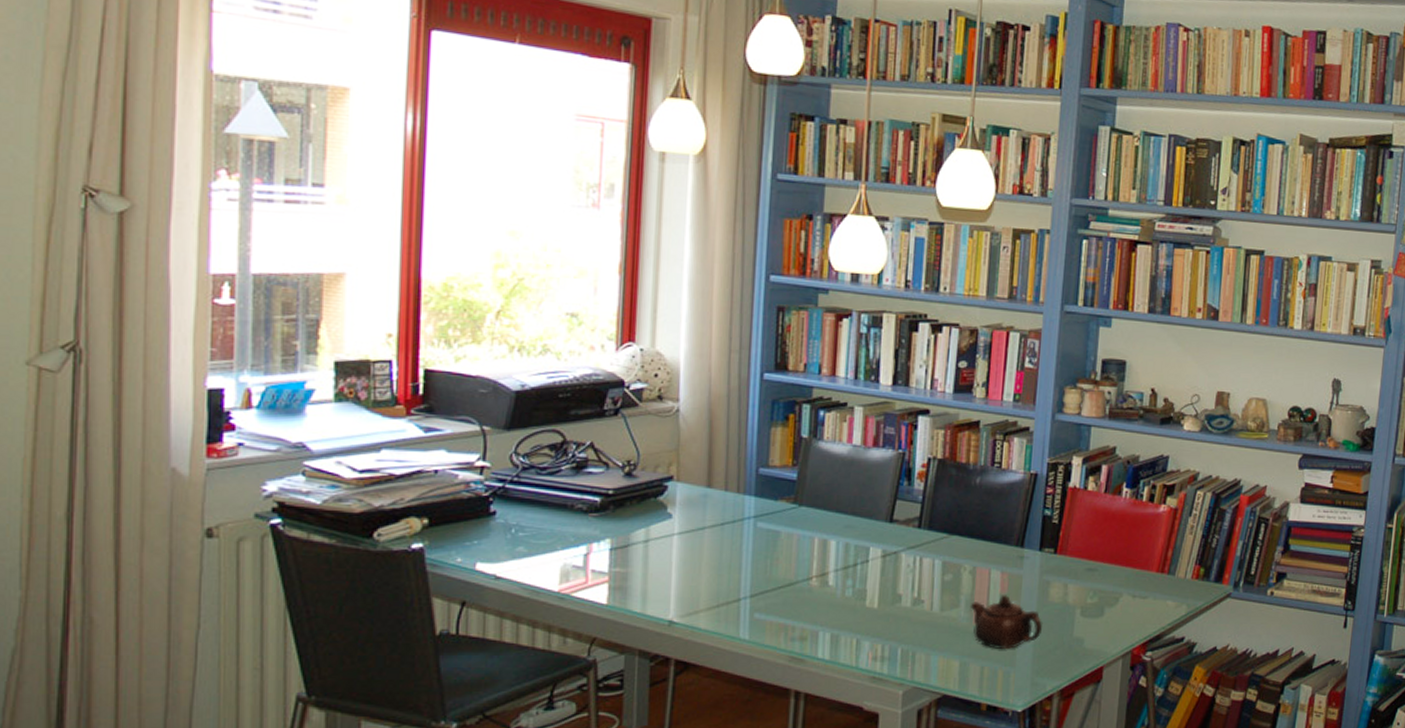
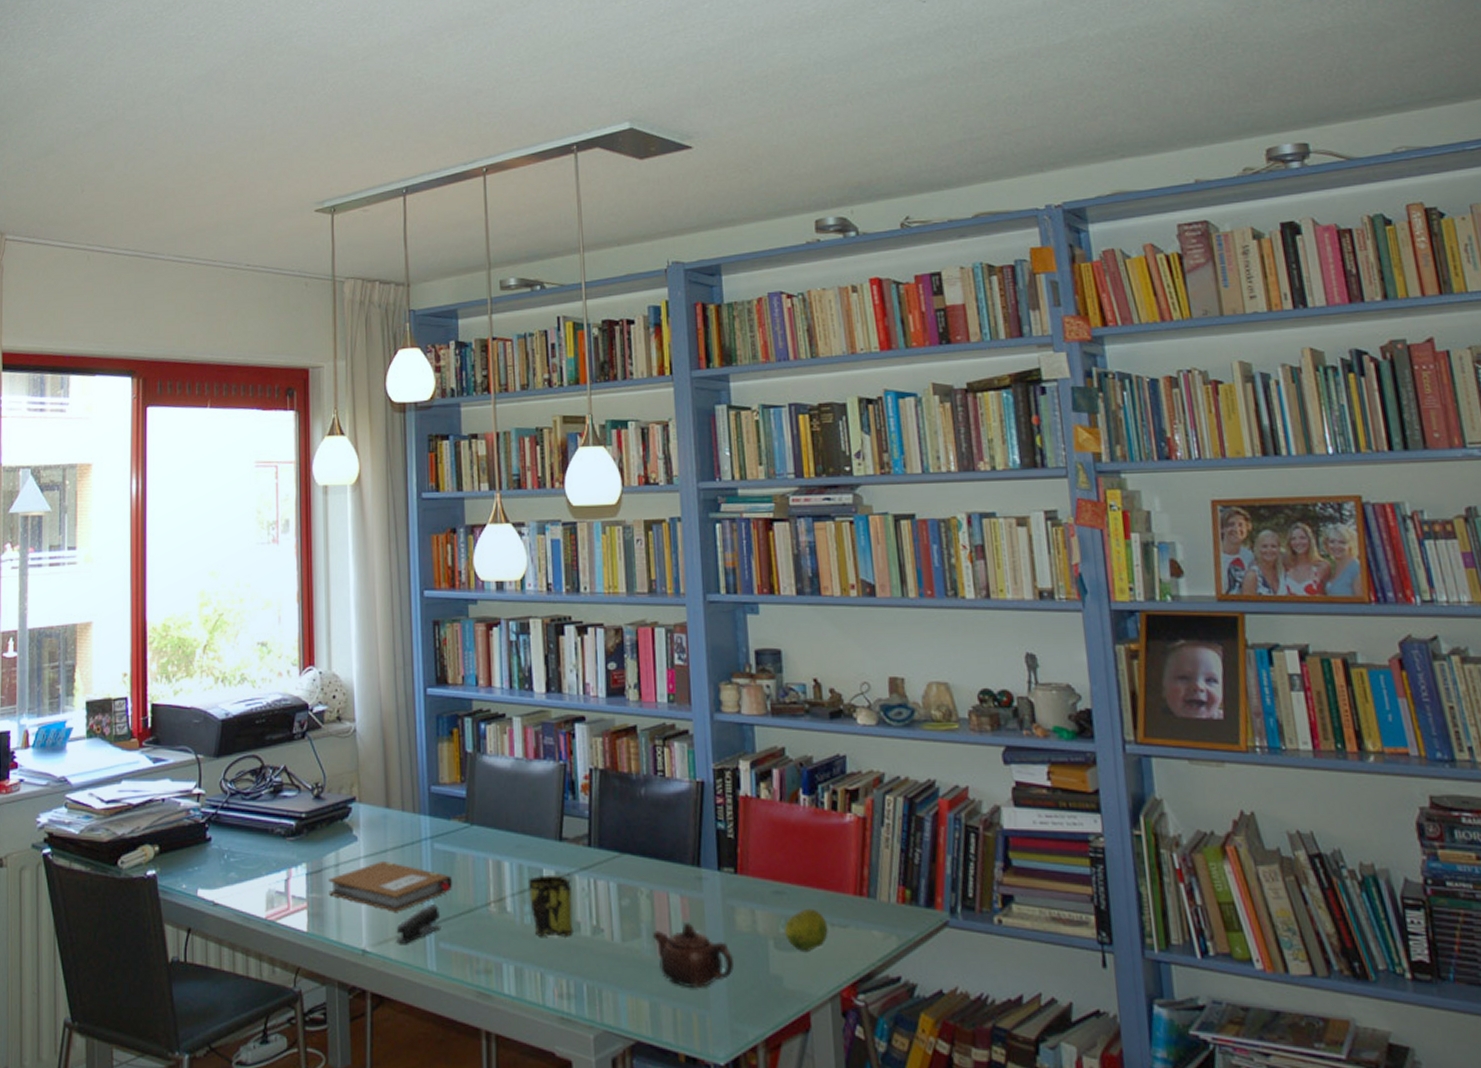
notebook: none [634,537,775,586] -> present [328,860,453,912]
stapler: none [706,579,758,615] -> present [395,905,441,944]
mug: none [853,552,897,608] -> present [529,874,573,937]
fruit: none [1091,583,1130,618] -> present [784,908,828,951]

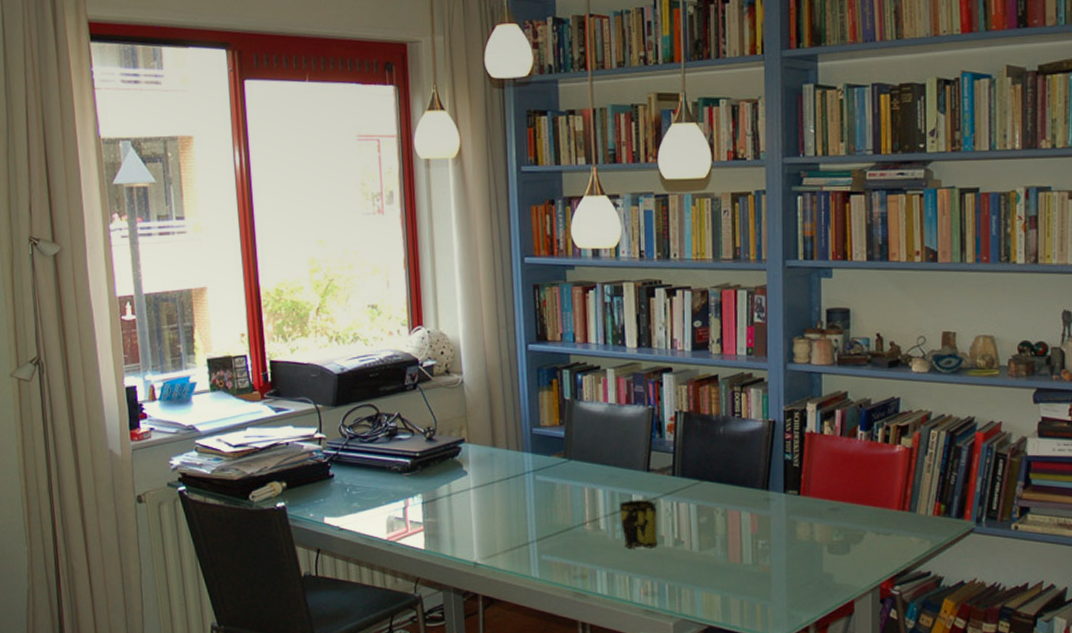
notebook: present [328,860,453,912] -> none [442,490,553,532]
stapler: present [395,905,441,944] -> none [502,525,543,557]
teapot: present [652,923,734,987] -> none [725,535,794,584]
fruit: present [784,908,828,951] -> none [838,521,874,554]

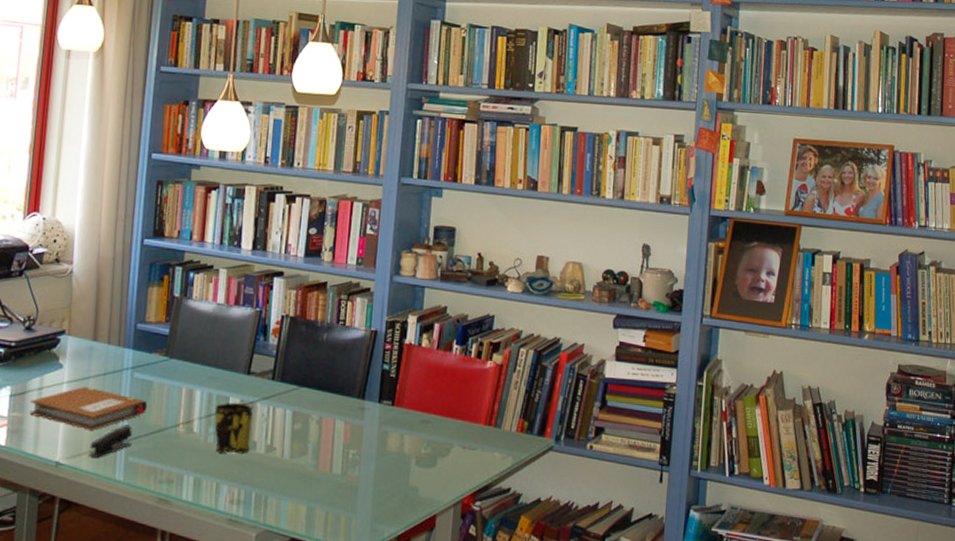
notebook: none [442,490,553,532] -> present [29,386,148,430]
stapler: none [502,525,543,557] -> present [88,425,133,458]

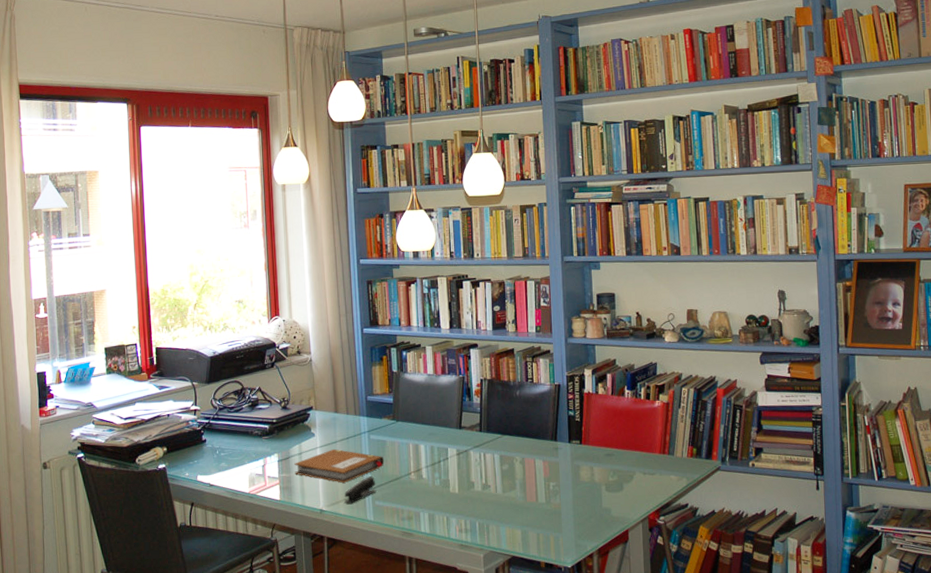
mug: present [215,402,253,454] -> none [438,451,469,493]

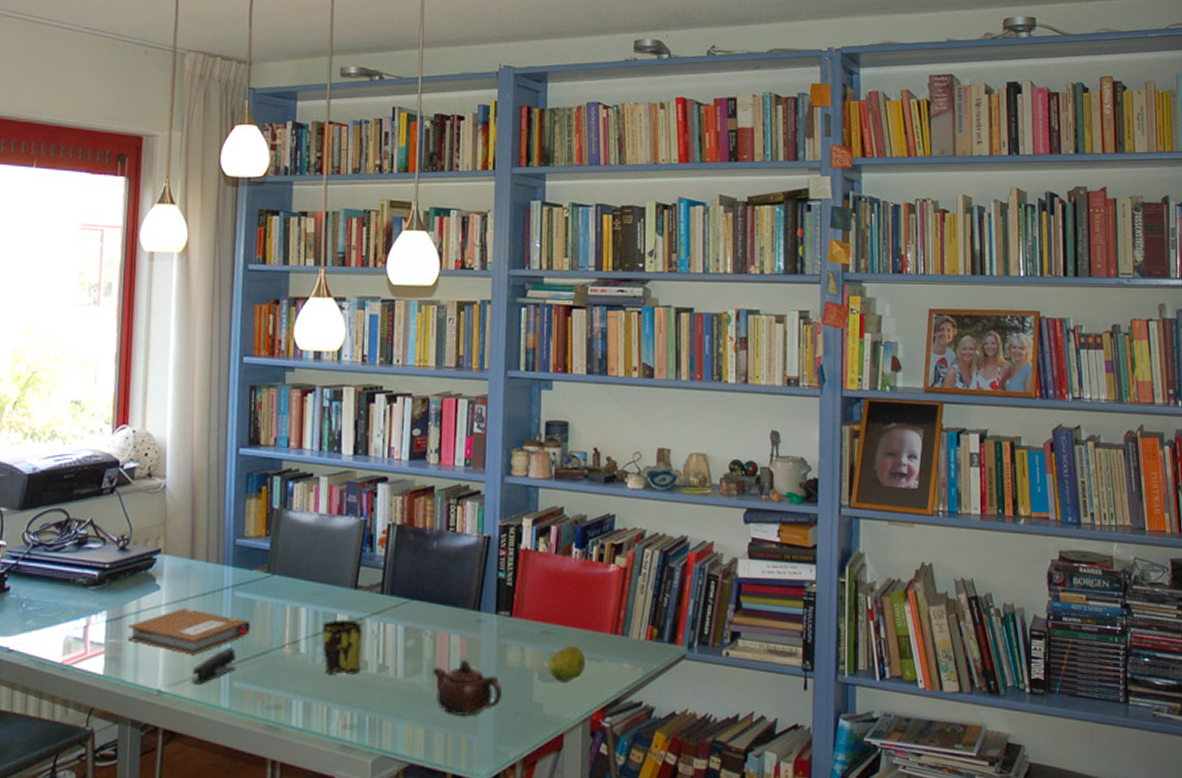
mug: none [438,451,469,493] -> present [322,619,362,675]
teapot: none [523,478,579,519] -> present [432,660,503,715]
fruit: none [613,464,642,492] -> present [549,645,586,682]

